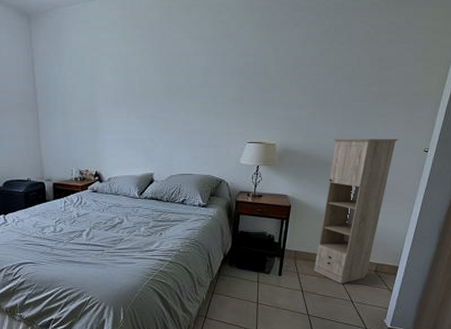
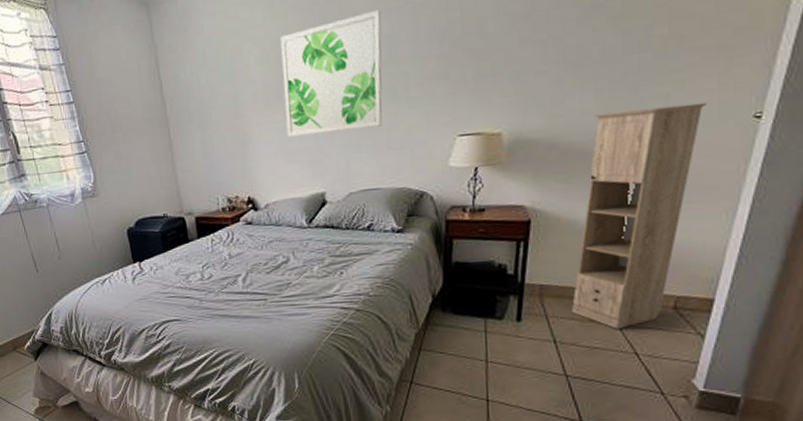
wall art: none [128,48,200,130] -> present [280,9,382,137]

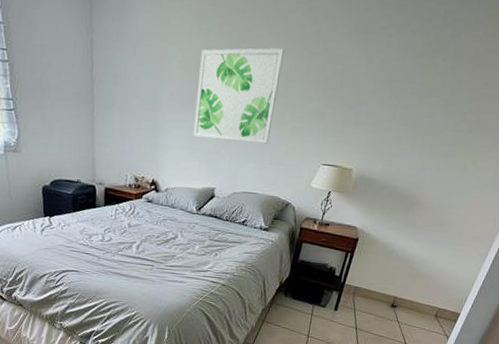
storage cabinet: present [572,102,706,329] -> none [372,170,486,325]

